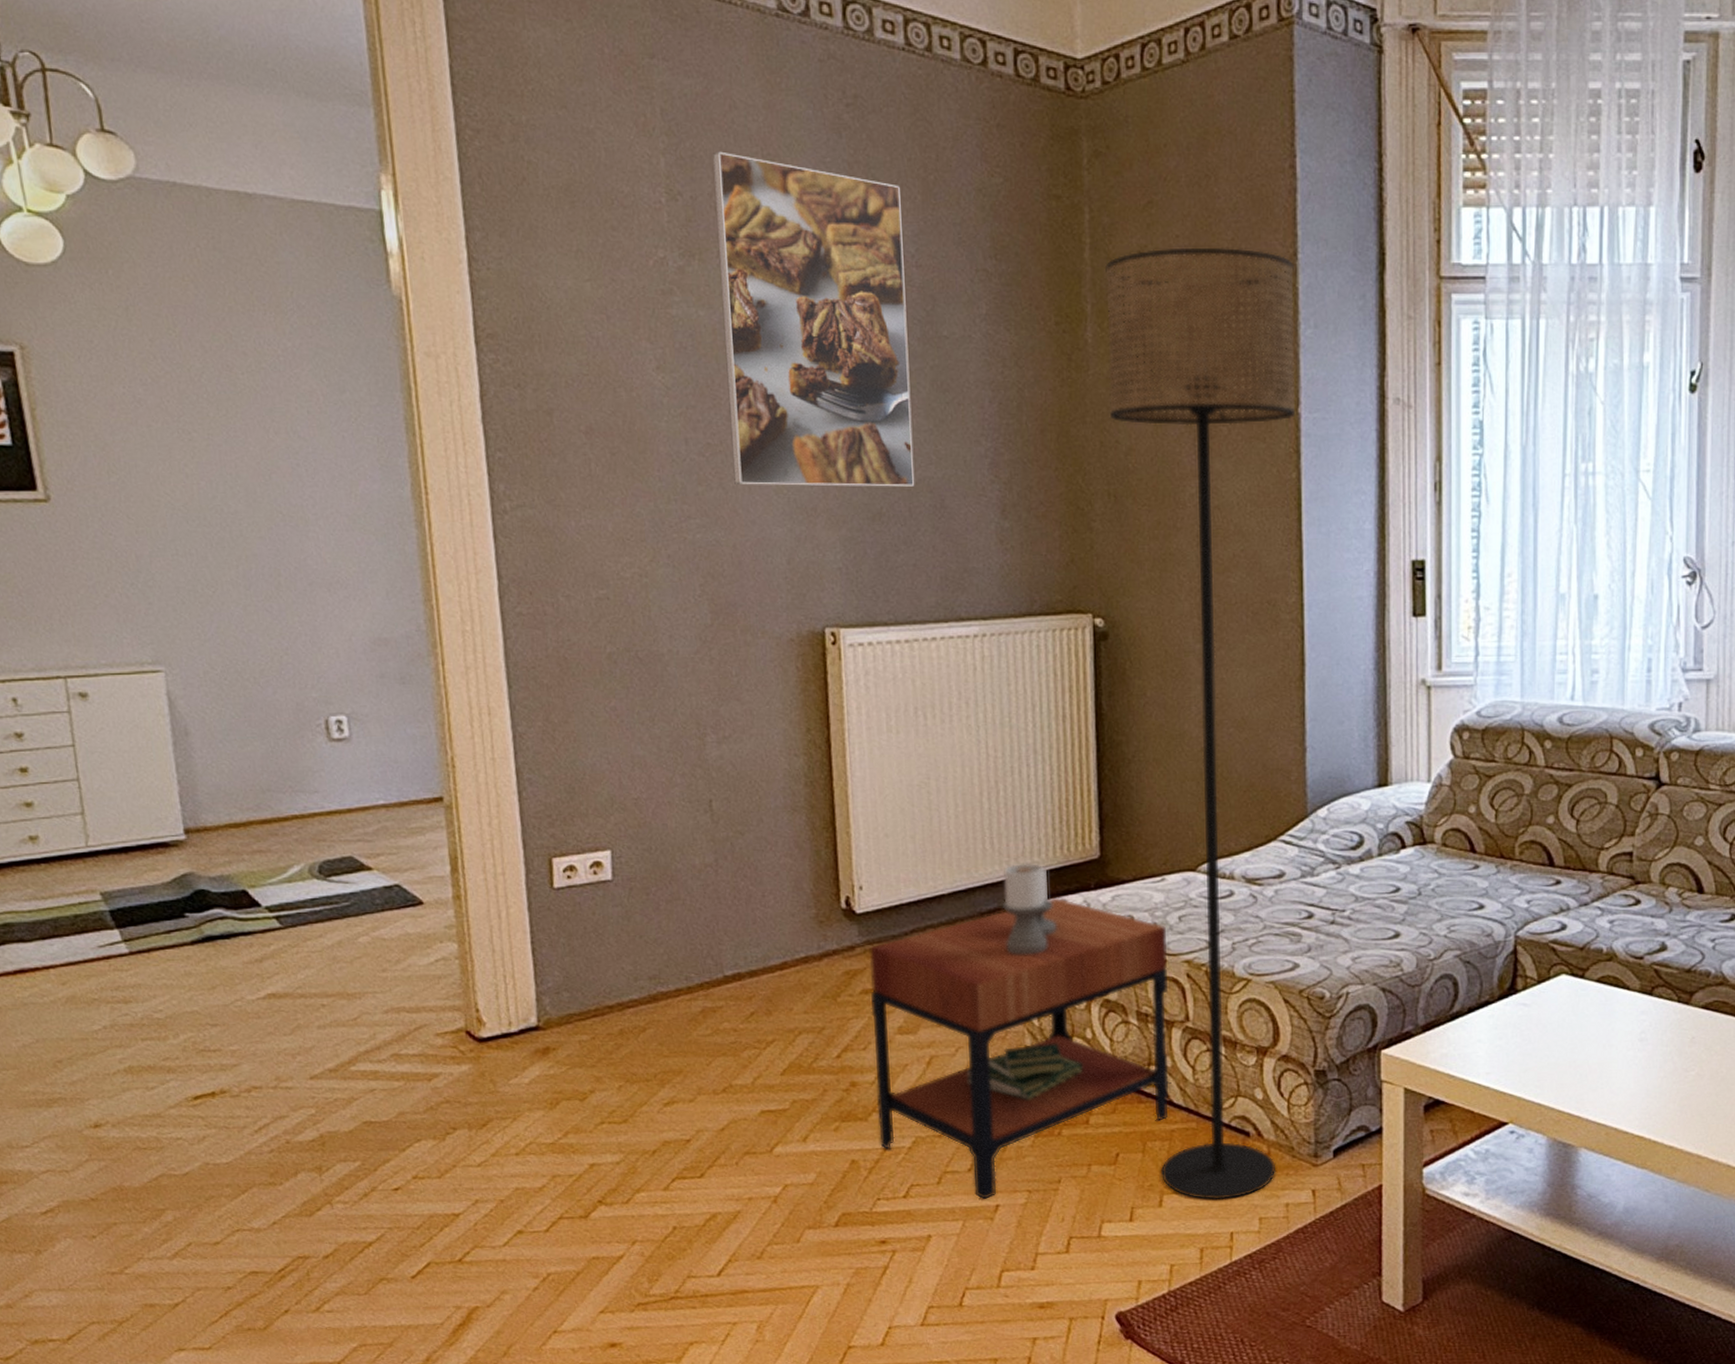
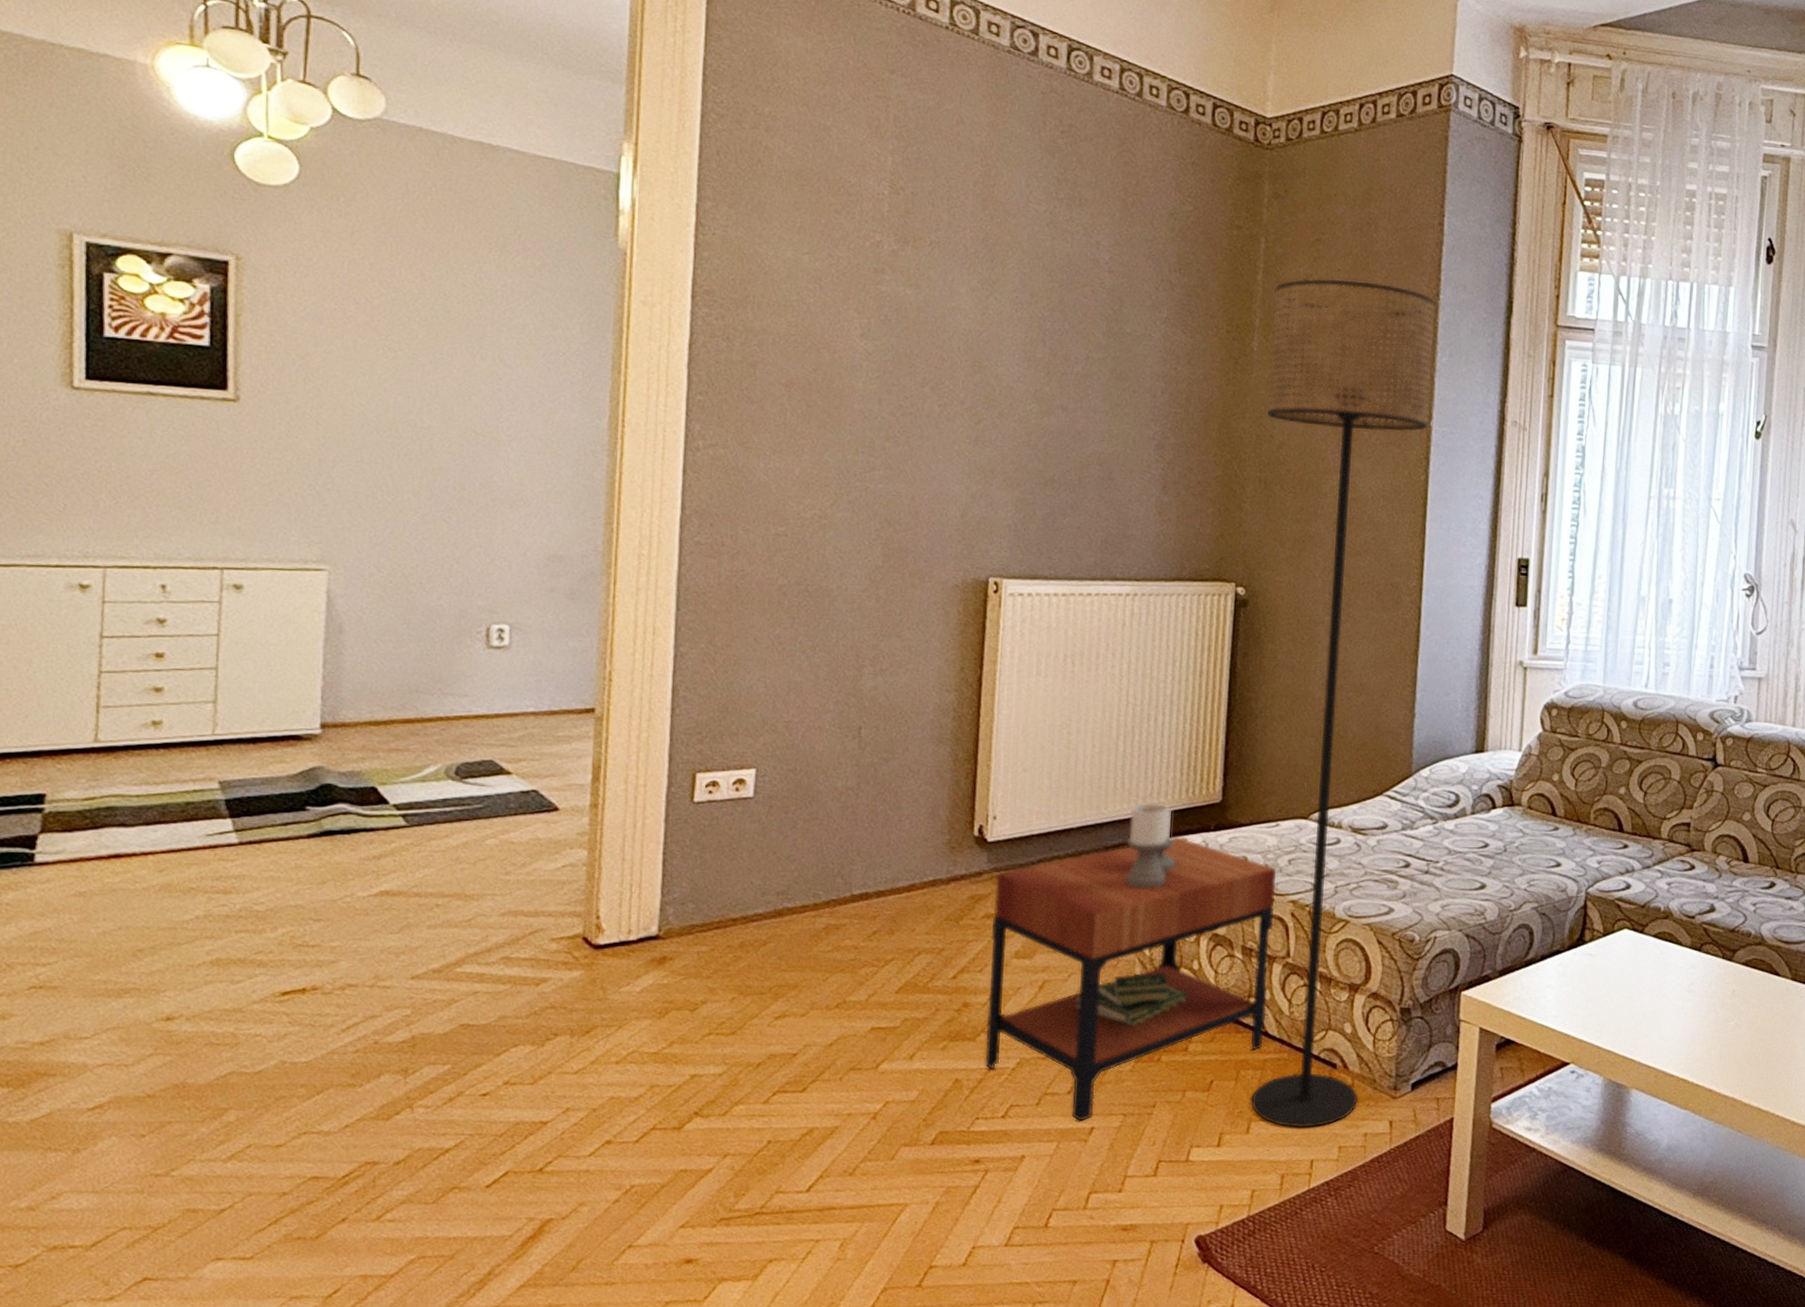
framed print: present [713,151,915,487] -> none [920,157,1101,459]

